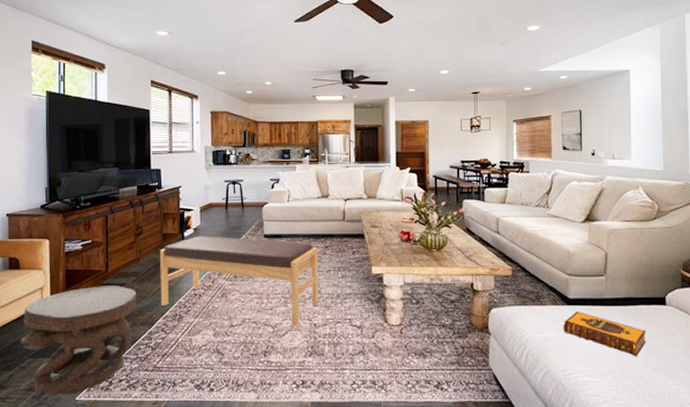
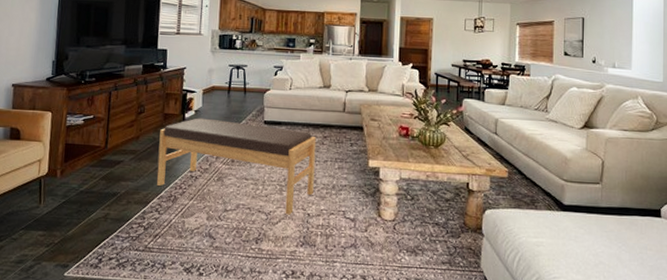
carved stool: present [20,286,137,395] -> none [14,162,134,270]
hardback book: present [563,310,646,356] -> none [557,217,640,268]

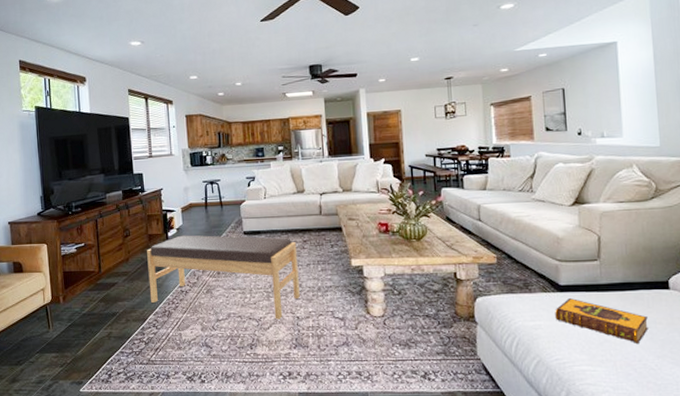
hardback book: none [557,217,640,268] -> present [555,297,648,343]

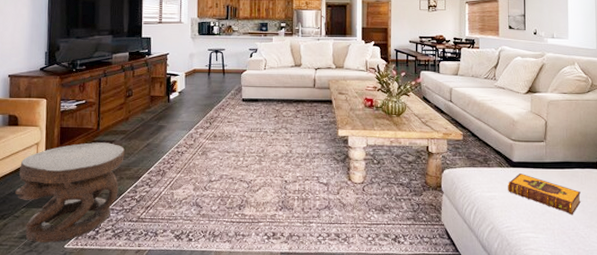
carved stool: none [28,285,129,387] -> present [15,142,125,243]
bench: present [147,235,300,320] -> none [146,98,290,183]

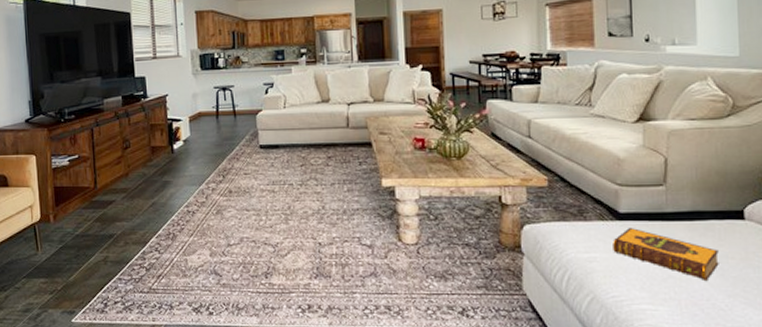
carved stool: present [15,142,125,243] -> none [13,203,128,317]

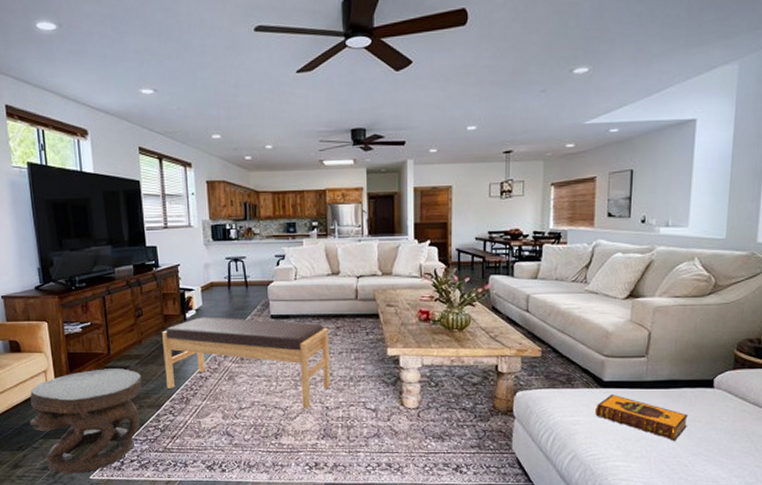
carved stool: none [13,203,128,317] -> present [29,369,142,474]
bench: none [149,148,323,246] -> present [162,317,330,409]

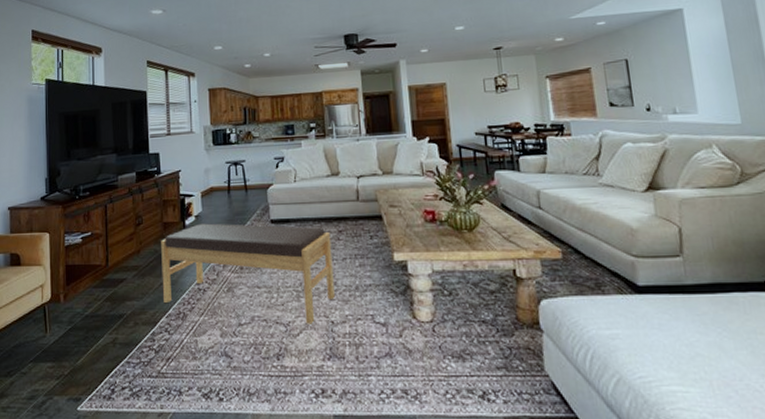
carved stool: present [29,369,142,474] -> none [21,281,138,404]
hardback book: present [595,393,688,441] -> none [634,300,748,358]

